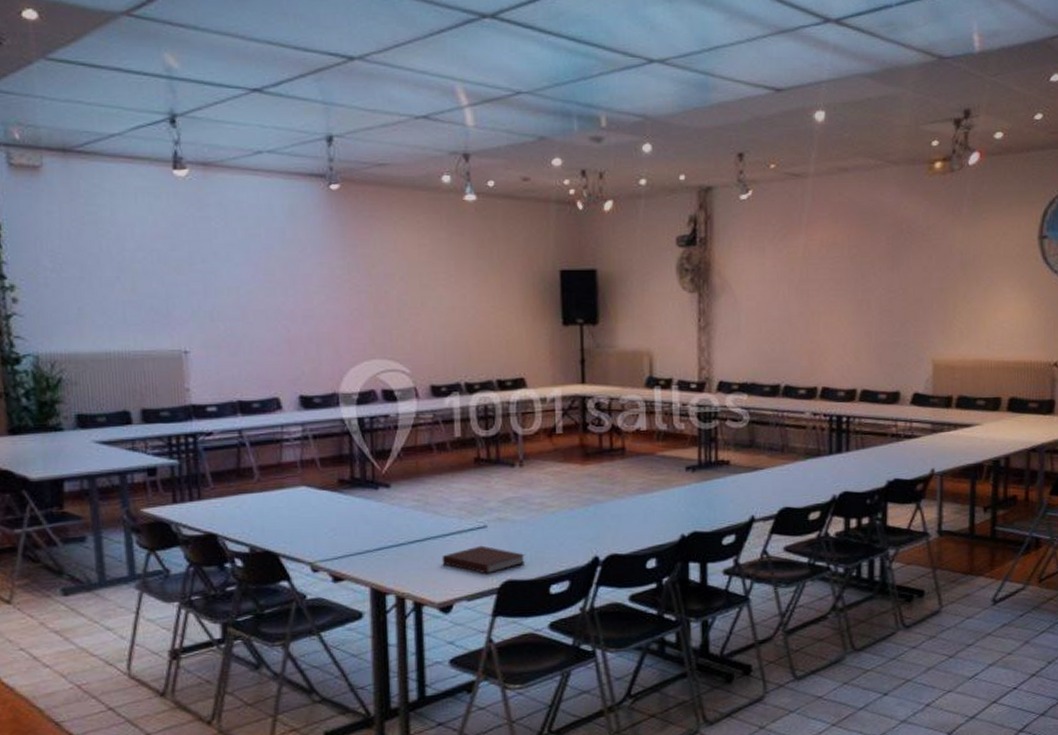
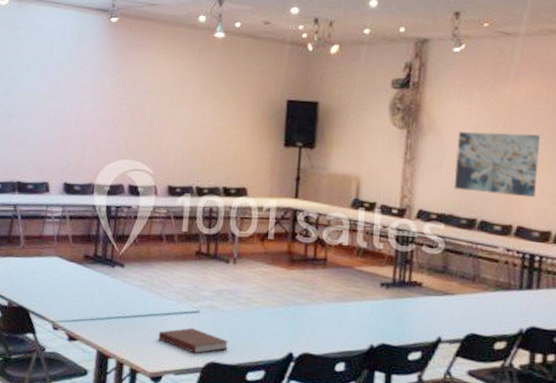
wall art: none [753,286,839,356] -> present [454,131,540,198]

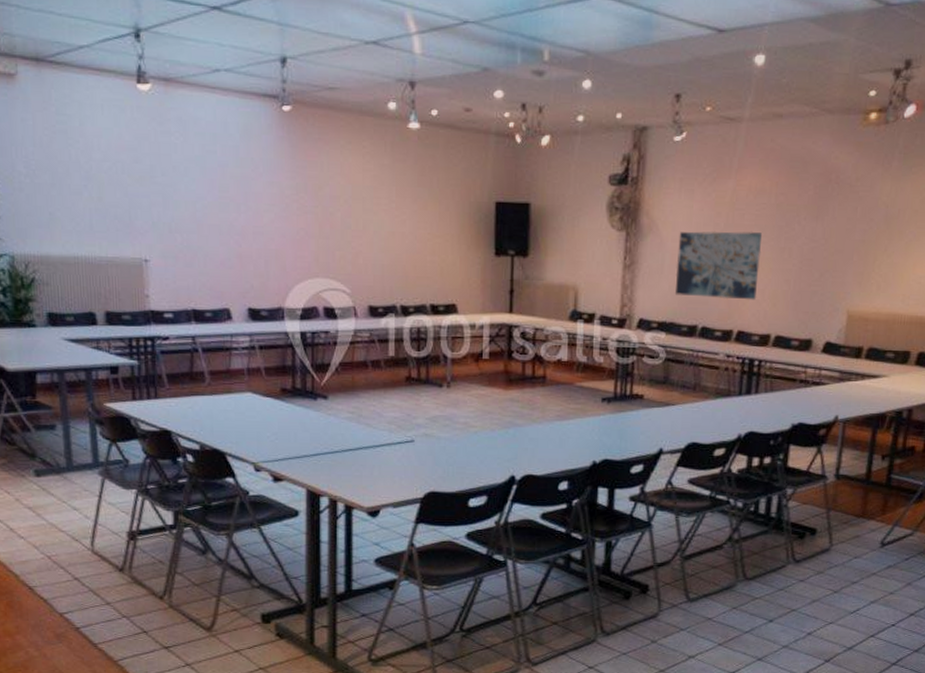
notebook: present [158,327,229,354] -> none [372,458,448,485]

